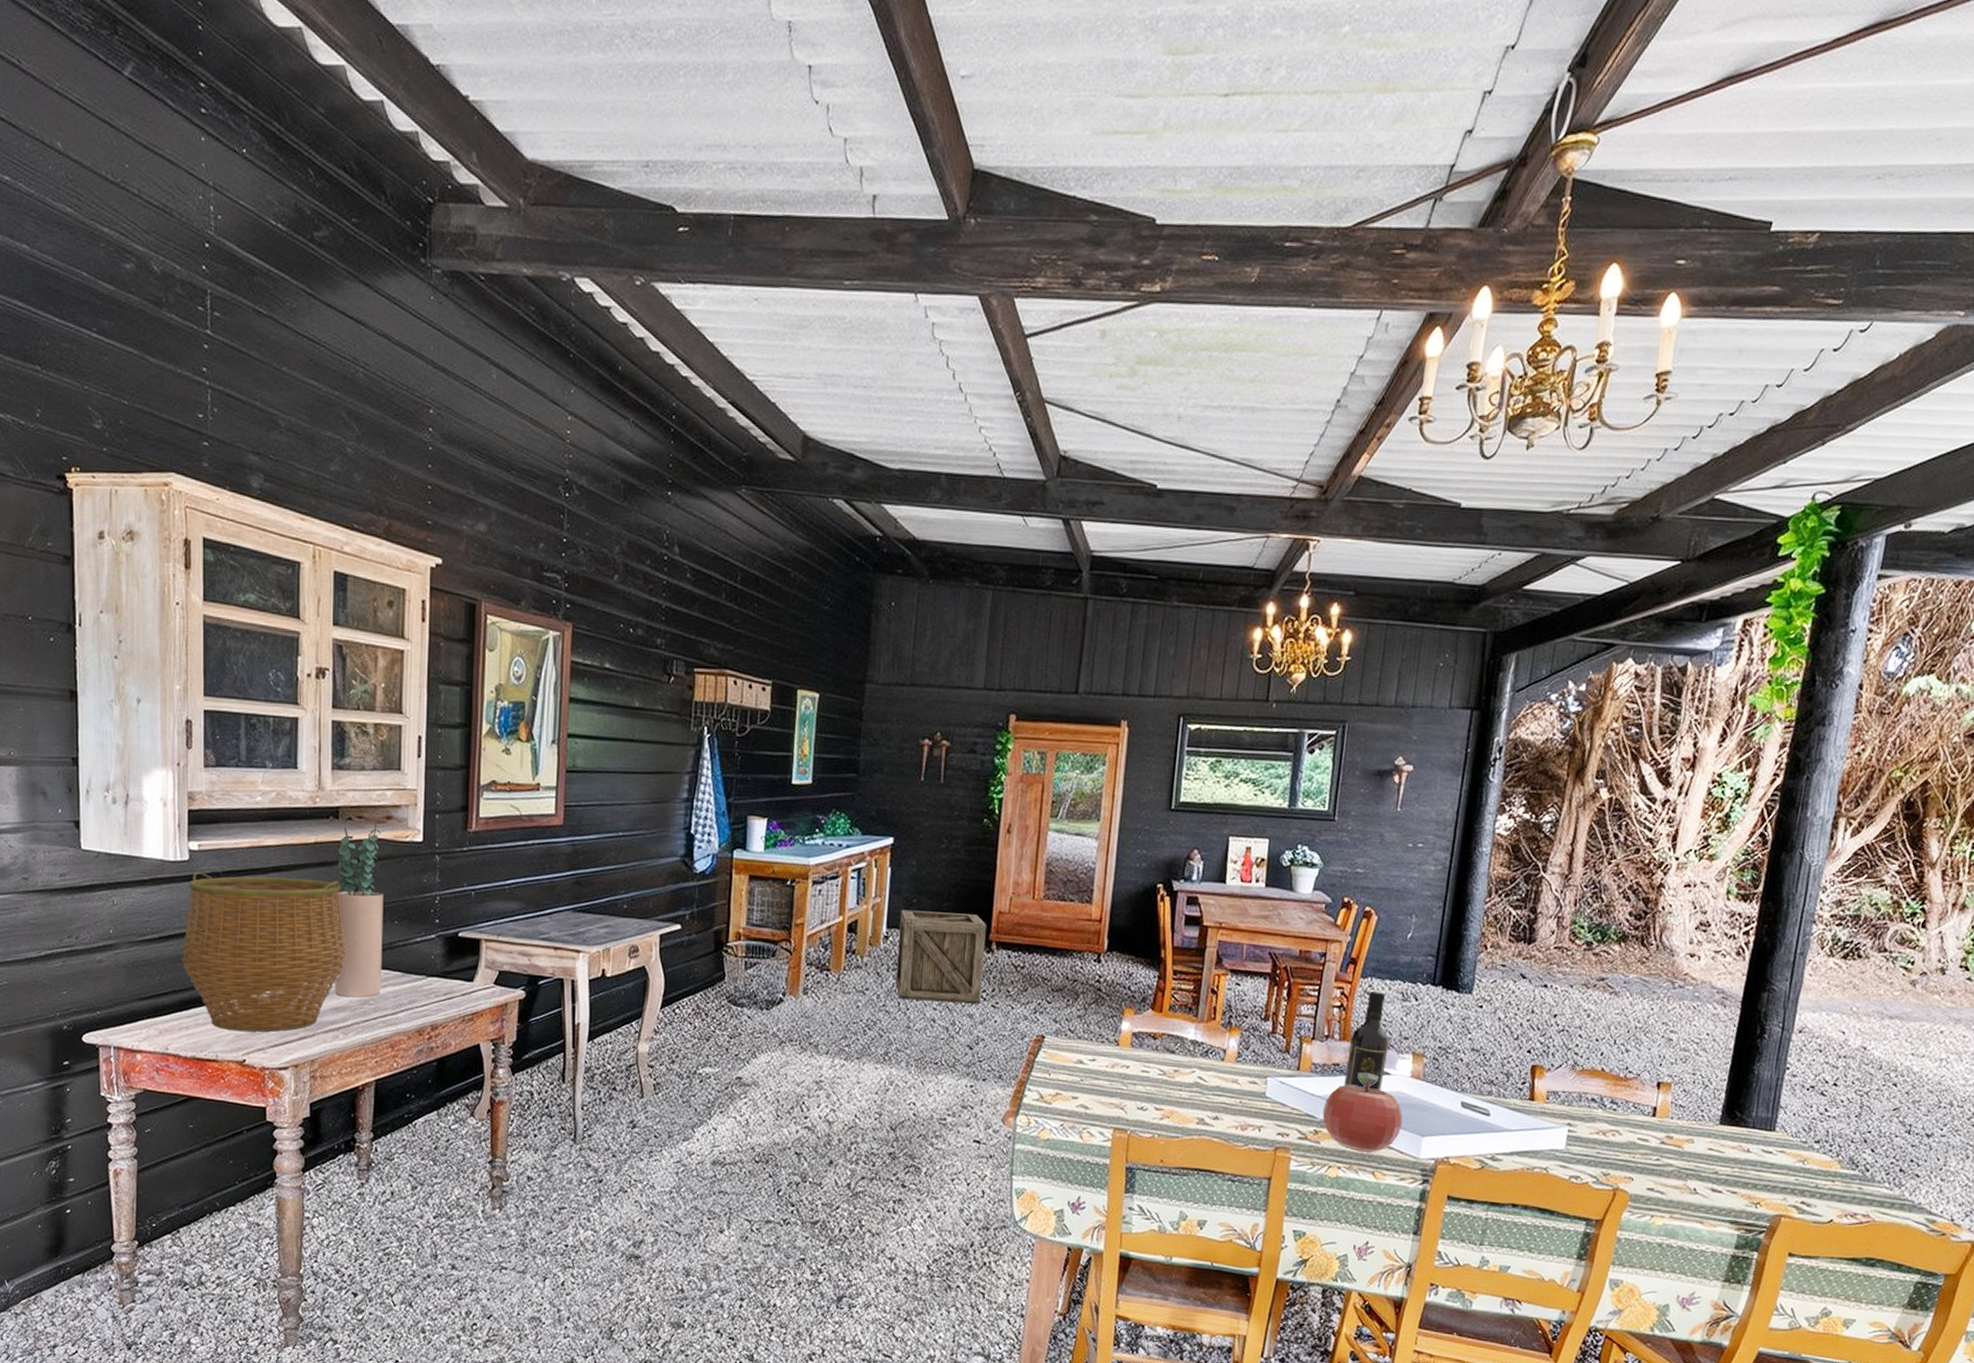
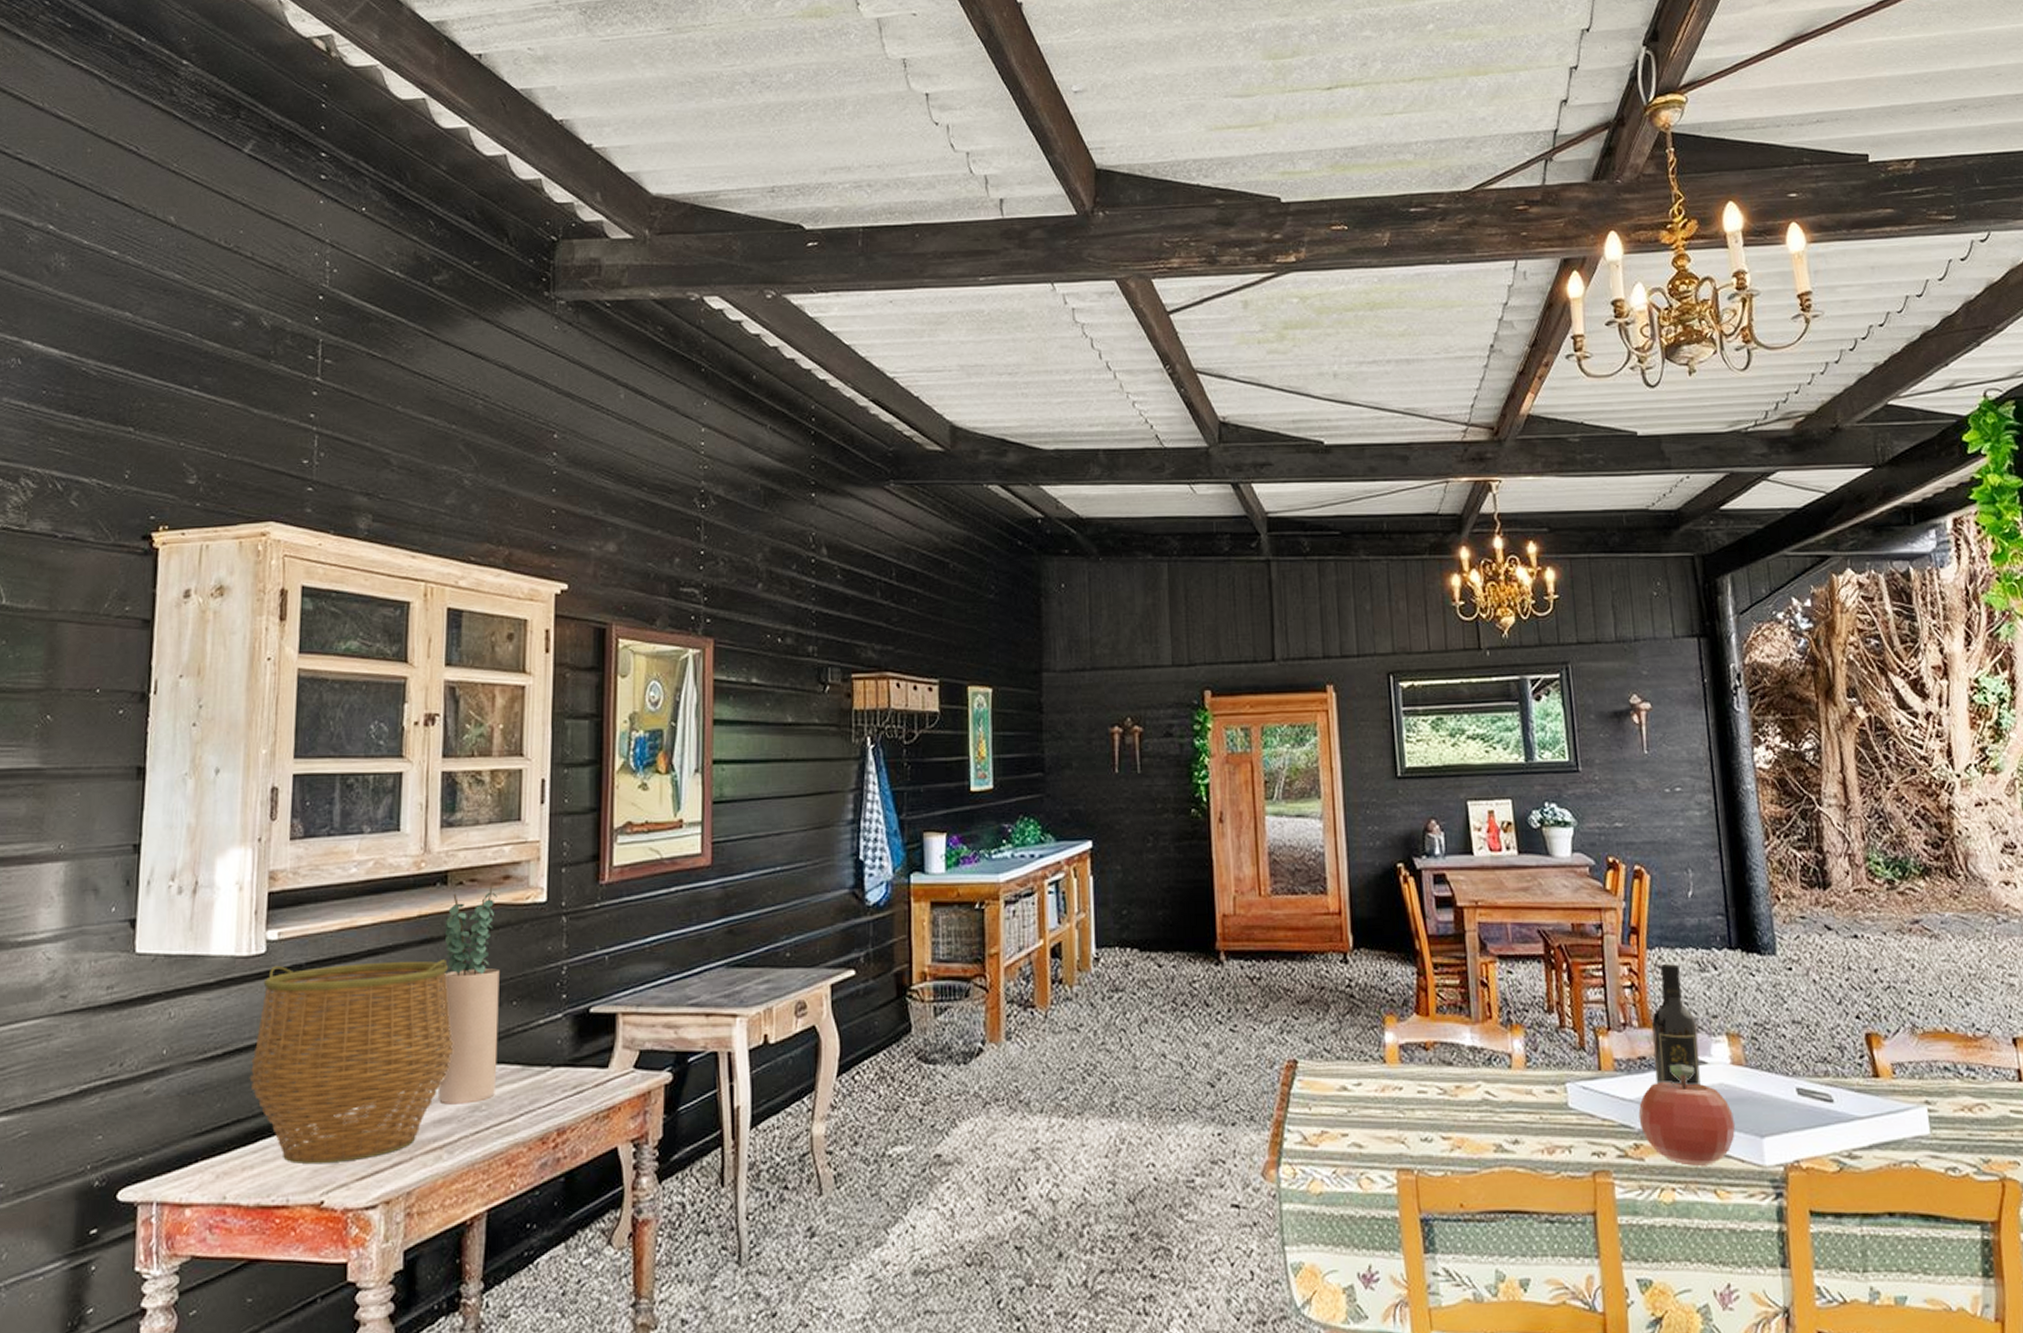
wooden crate: present [895,909,987,1005] -> none [1110,921,1216,1033]

